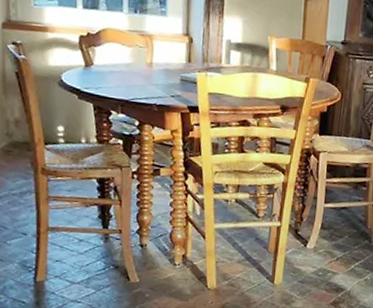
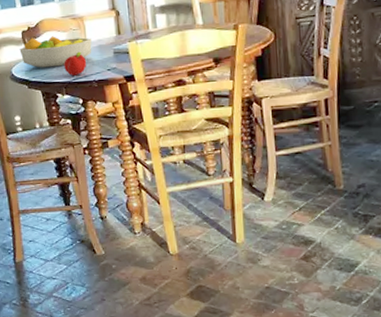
fruit bowl: none [74,45,158,83] -> present [19,36,92,68]
fruit: none [123,70,150,96] -> present [64,51,87,76]

